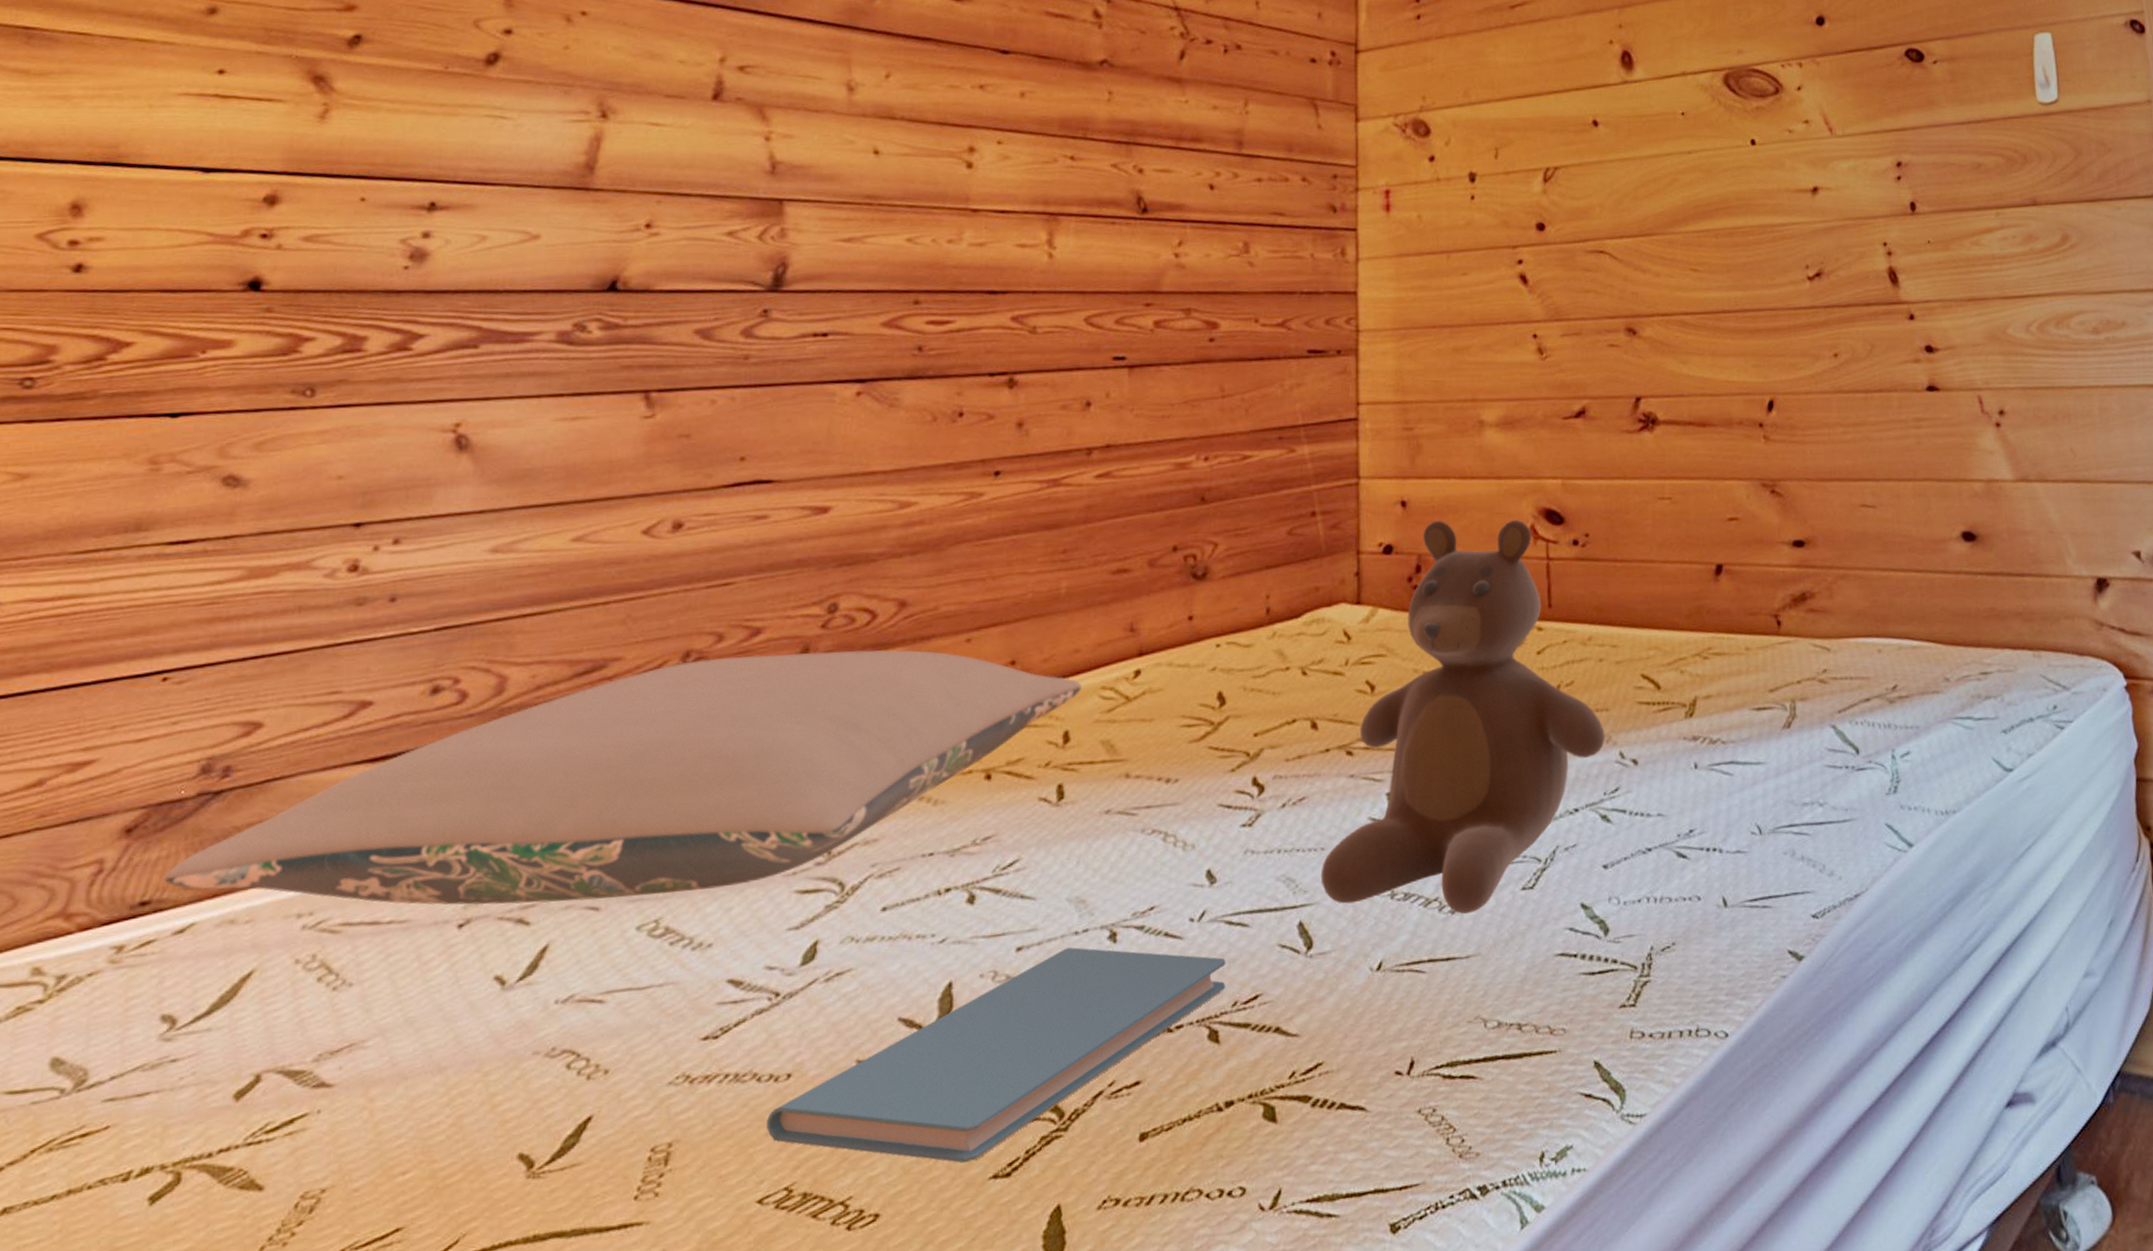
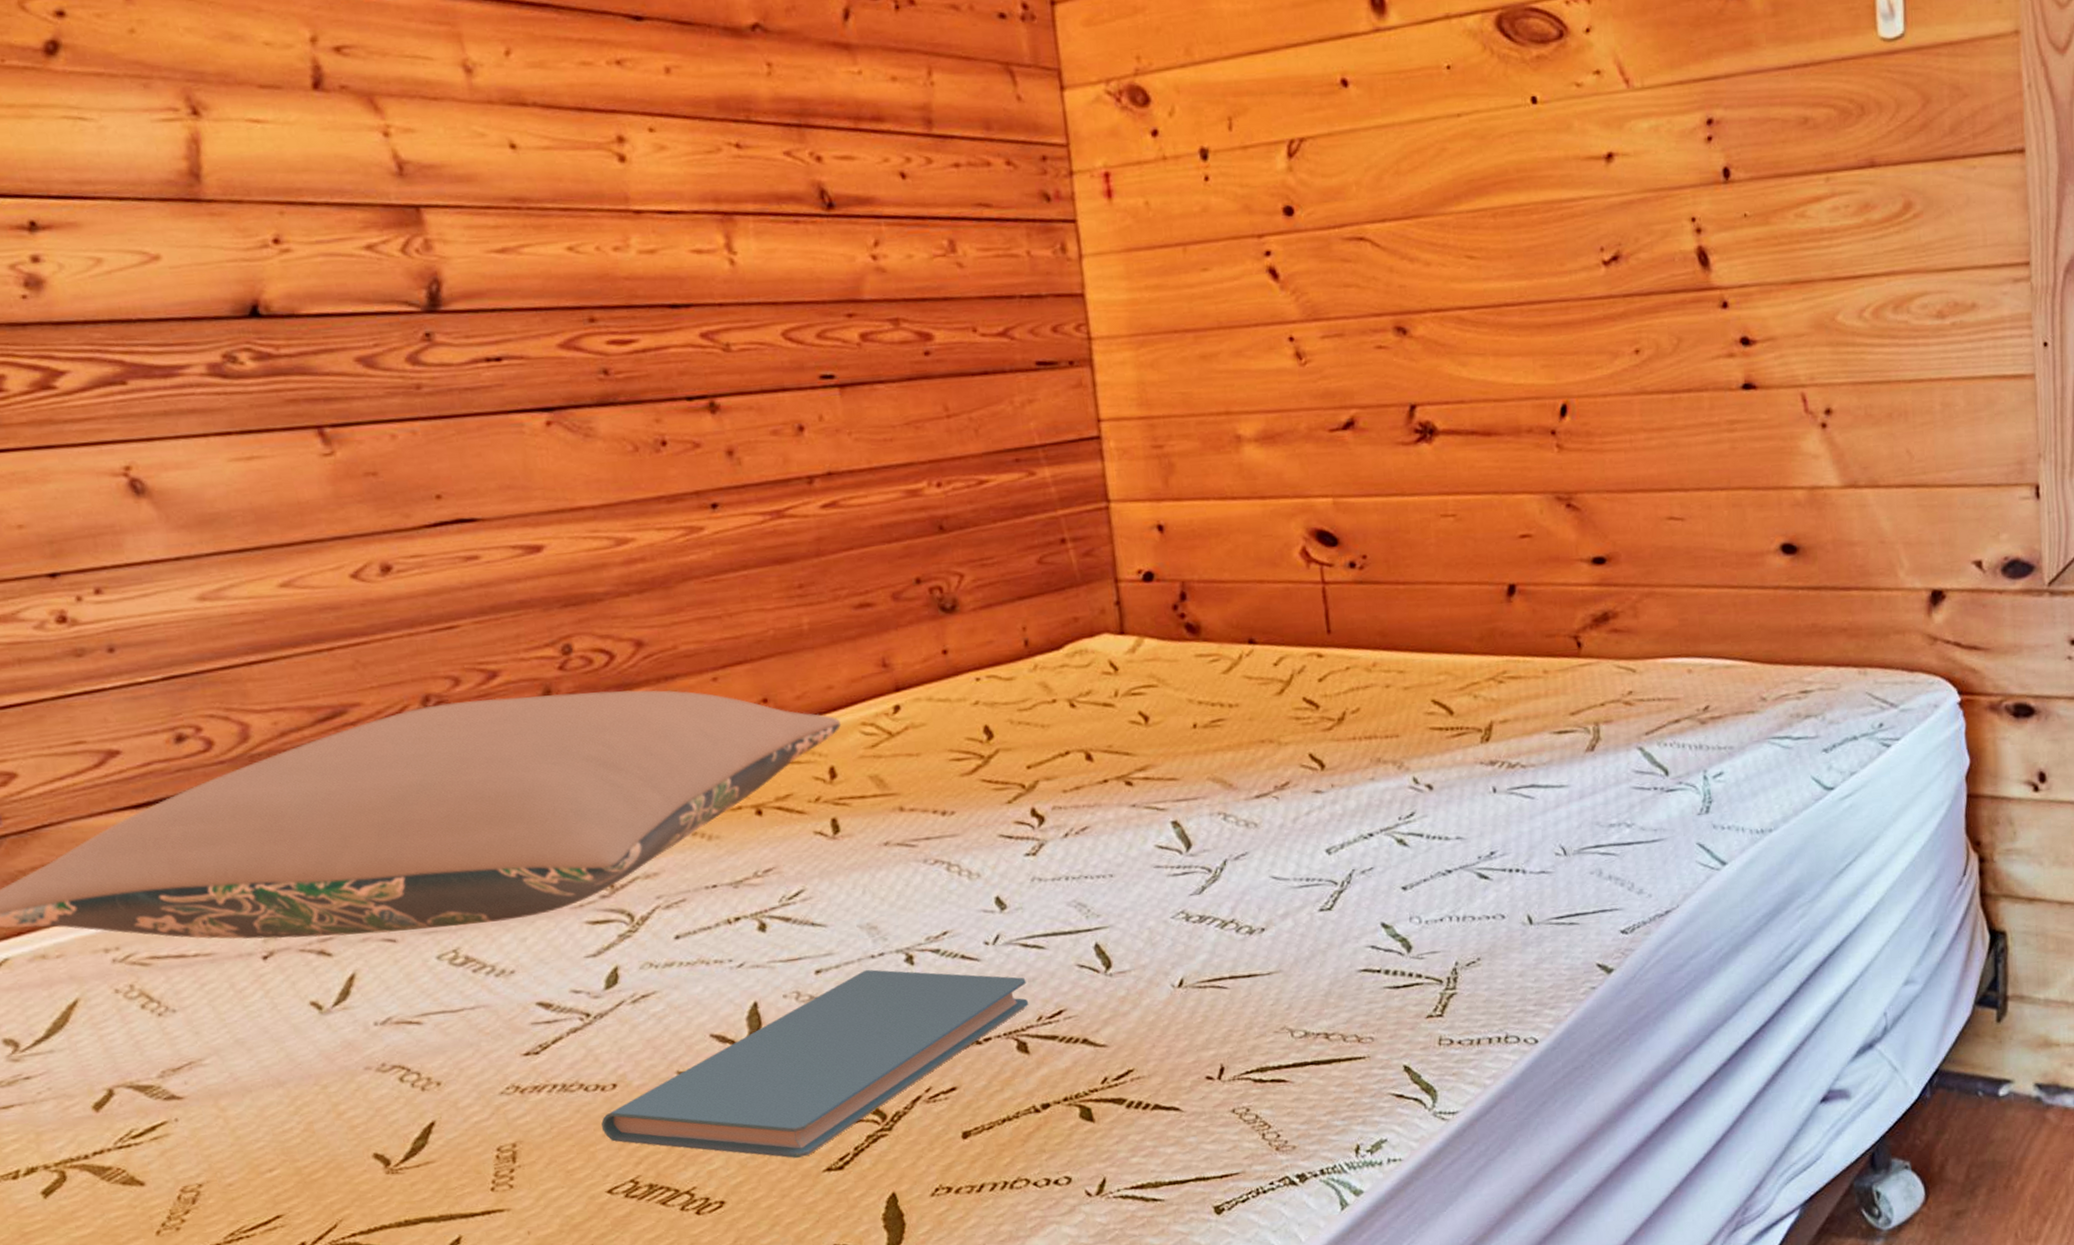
teddy bear: present [1320,519,1605,915] -> none [1112,542,1397,935]

